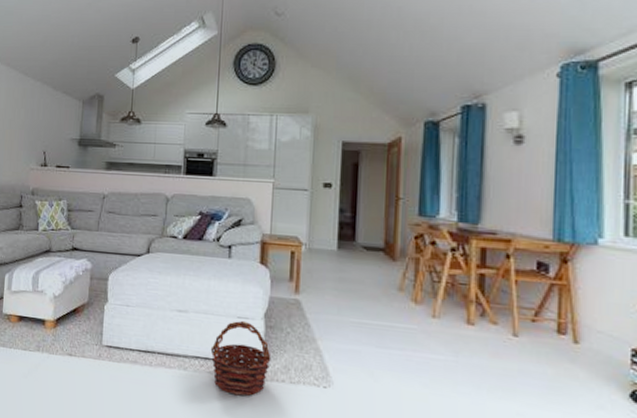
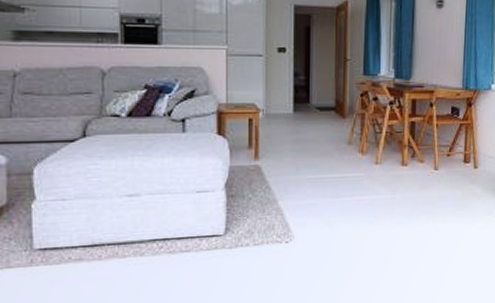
basket: present [210,320,271,396] -> none [169,194,235,269]

